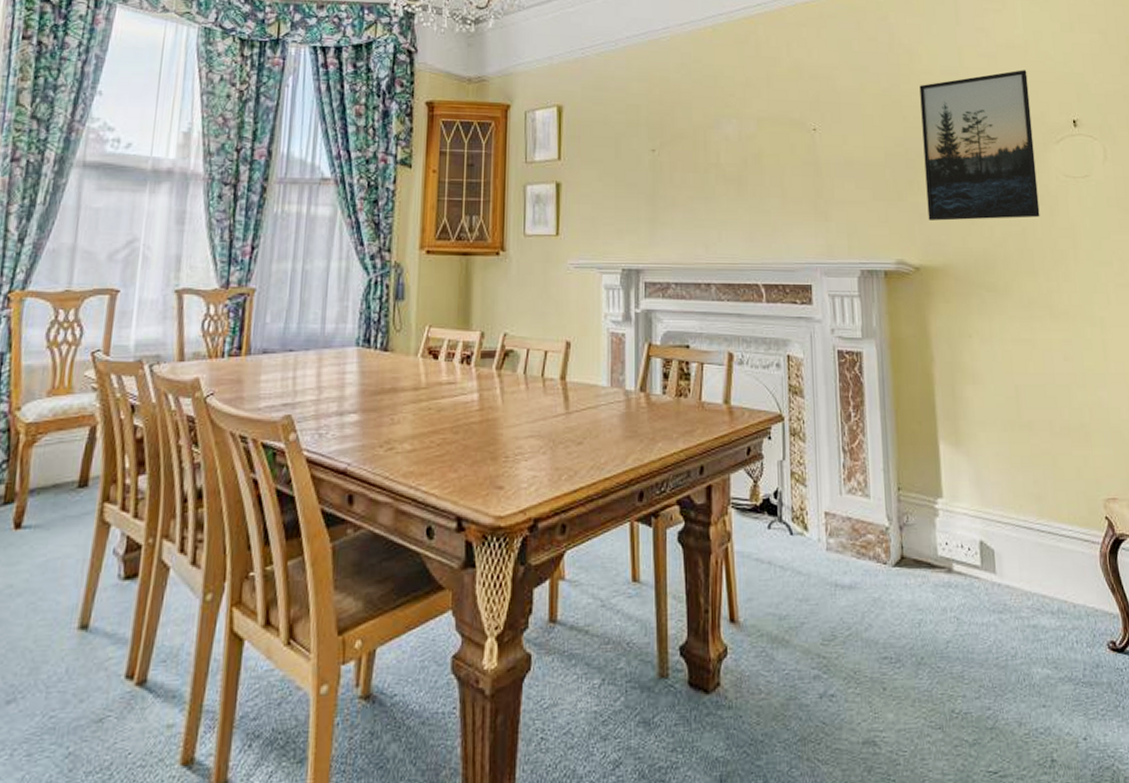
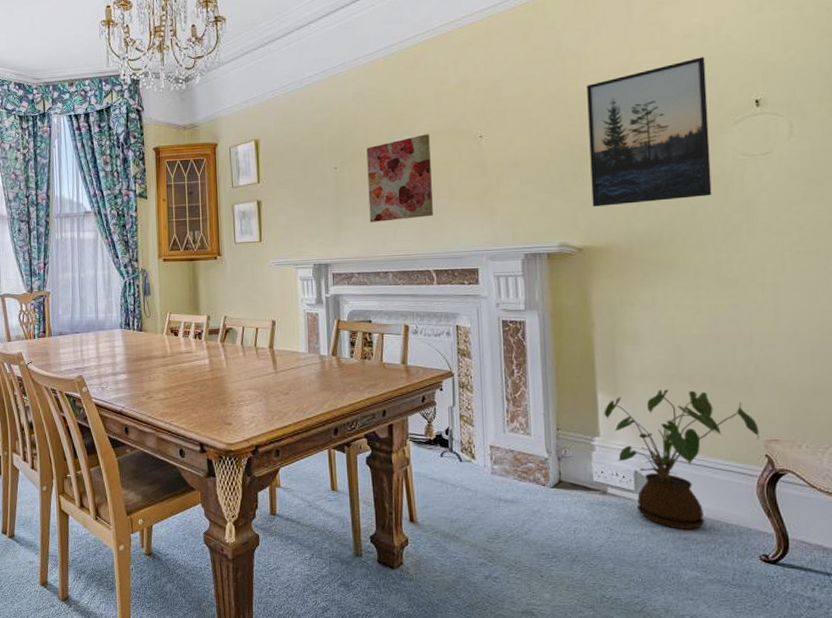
wall art: none [690,120,763,221] -> present [366,134,433,222]
house plant: none [946,438,1099,614] -> present [604,389,759,529]

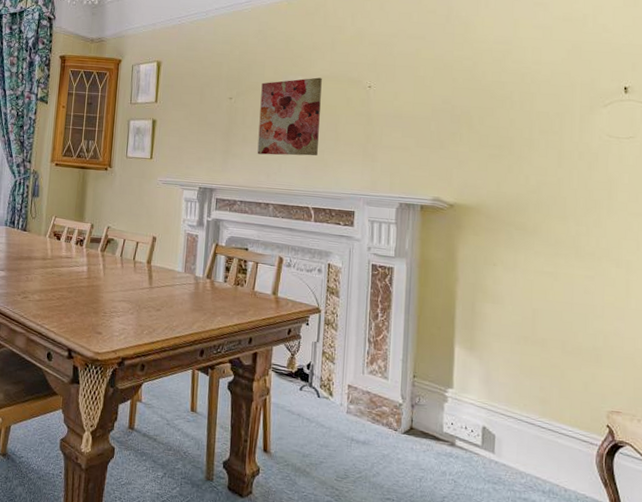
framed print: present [587,57,712,207] -> none [467,40,582,171]
house plant: present [604,389,759,529] -> none [459,349,603,491]

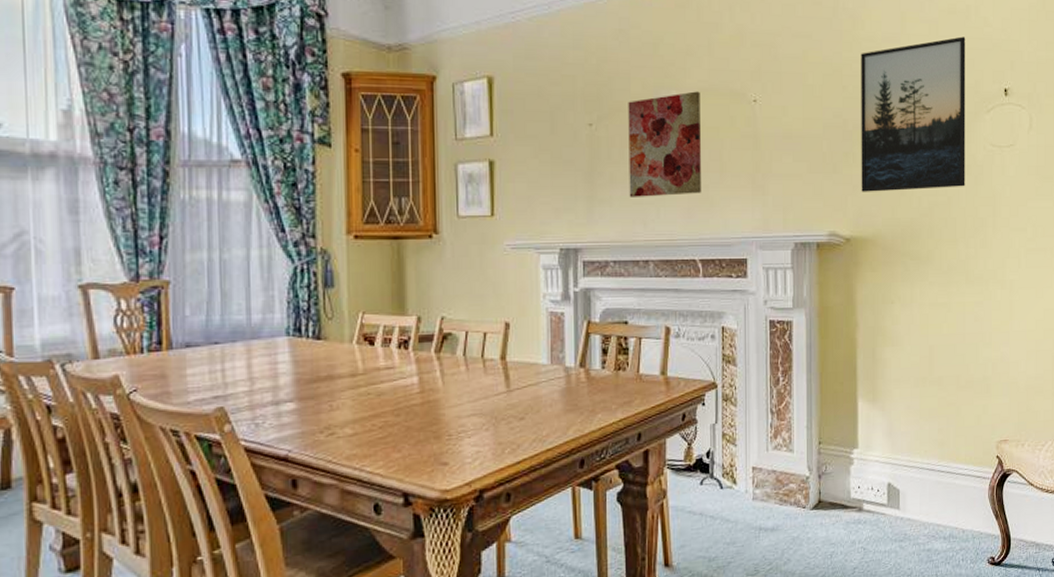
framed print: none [467,40,582,171] -> present [861,36,966,192]

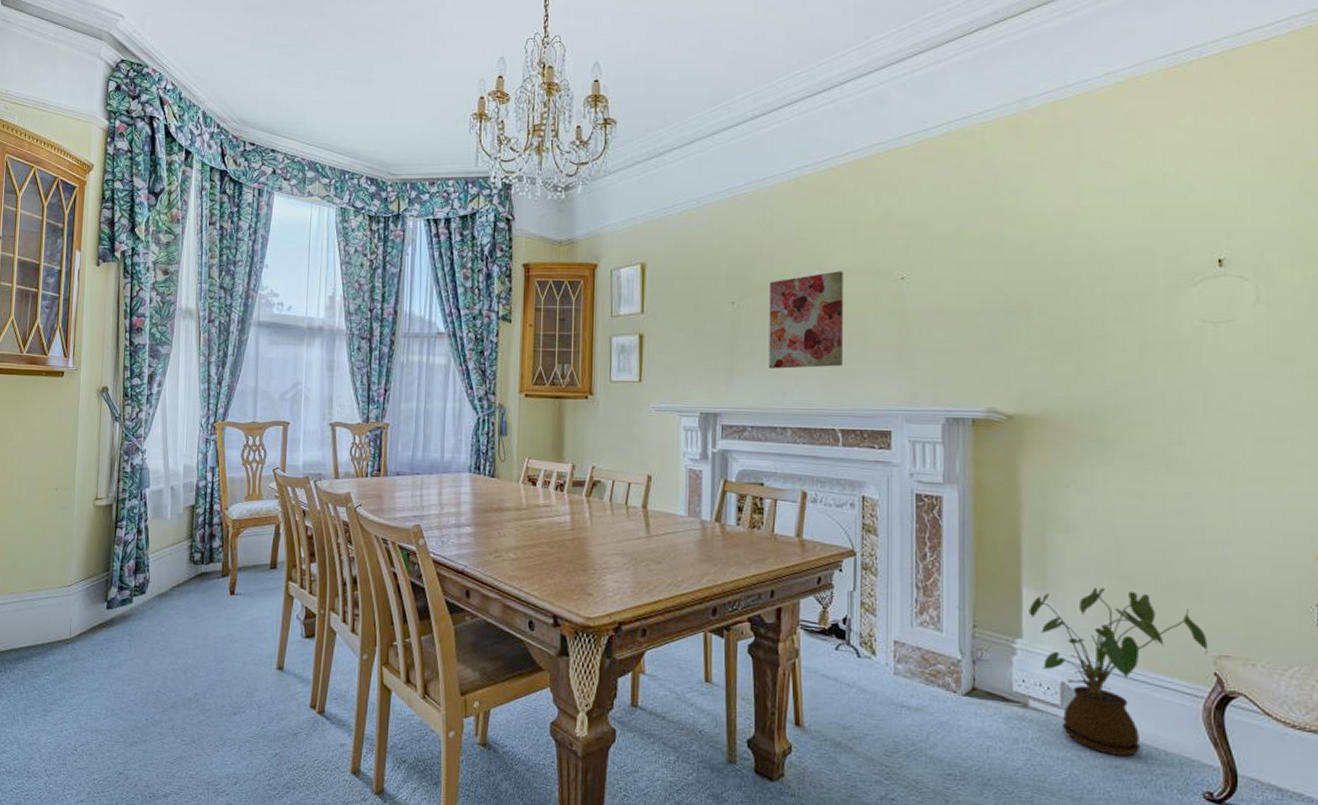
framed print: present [861,36,966,192] -> none [1026,206,1164,369]
house plant: none [863,393,993,541] -> present [1029,587,1208,756]

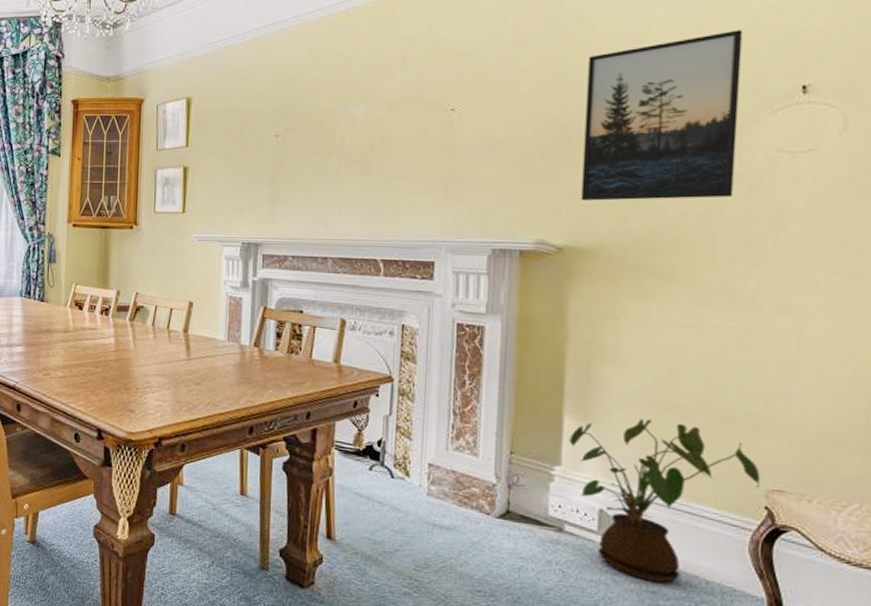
wall art: present [768,271,843,369] -> none [311,103,391,200]
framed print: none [1026,206,1164,369] -> present [581,30,743,201]

